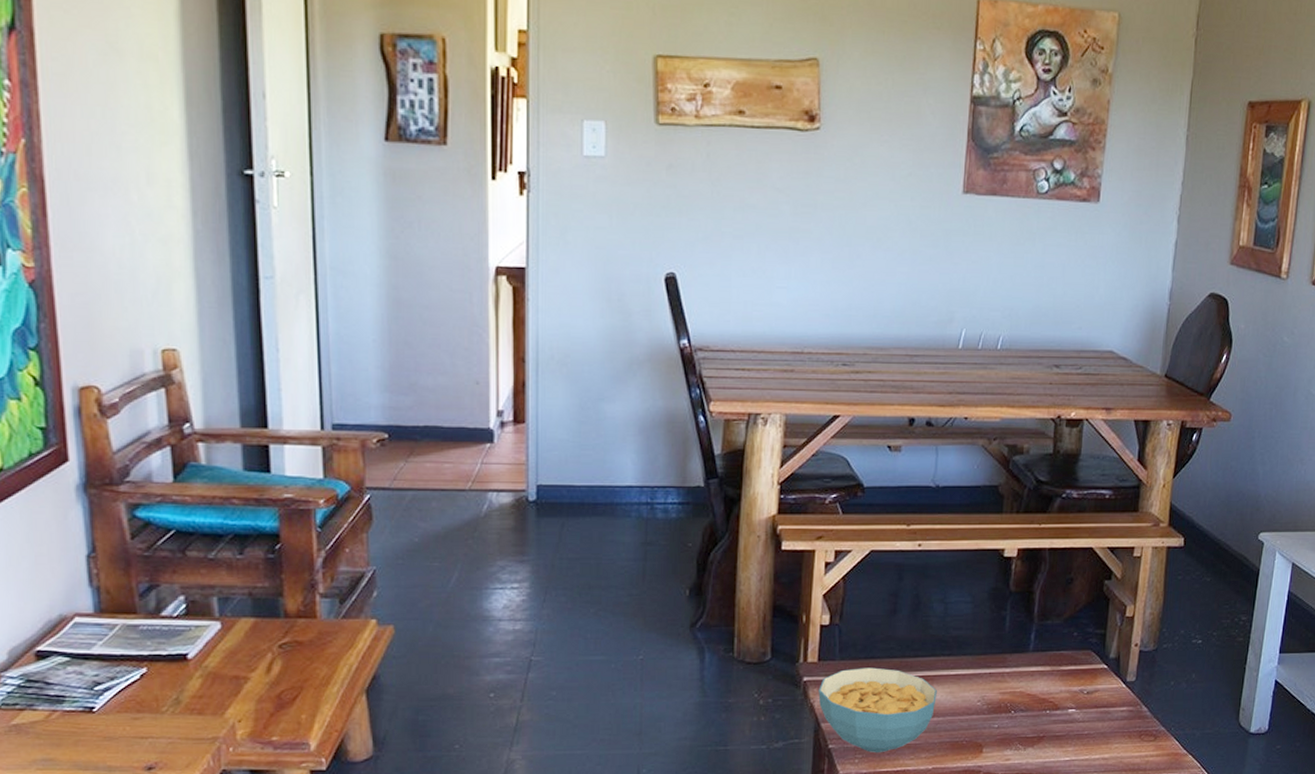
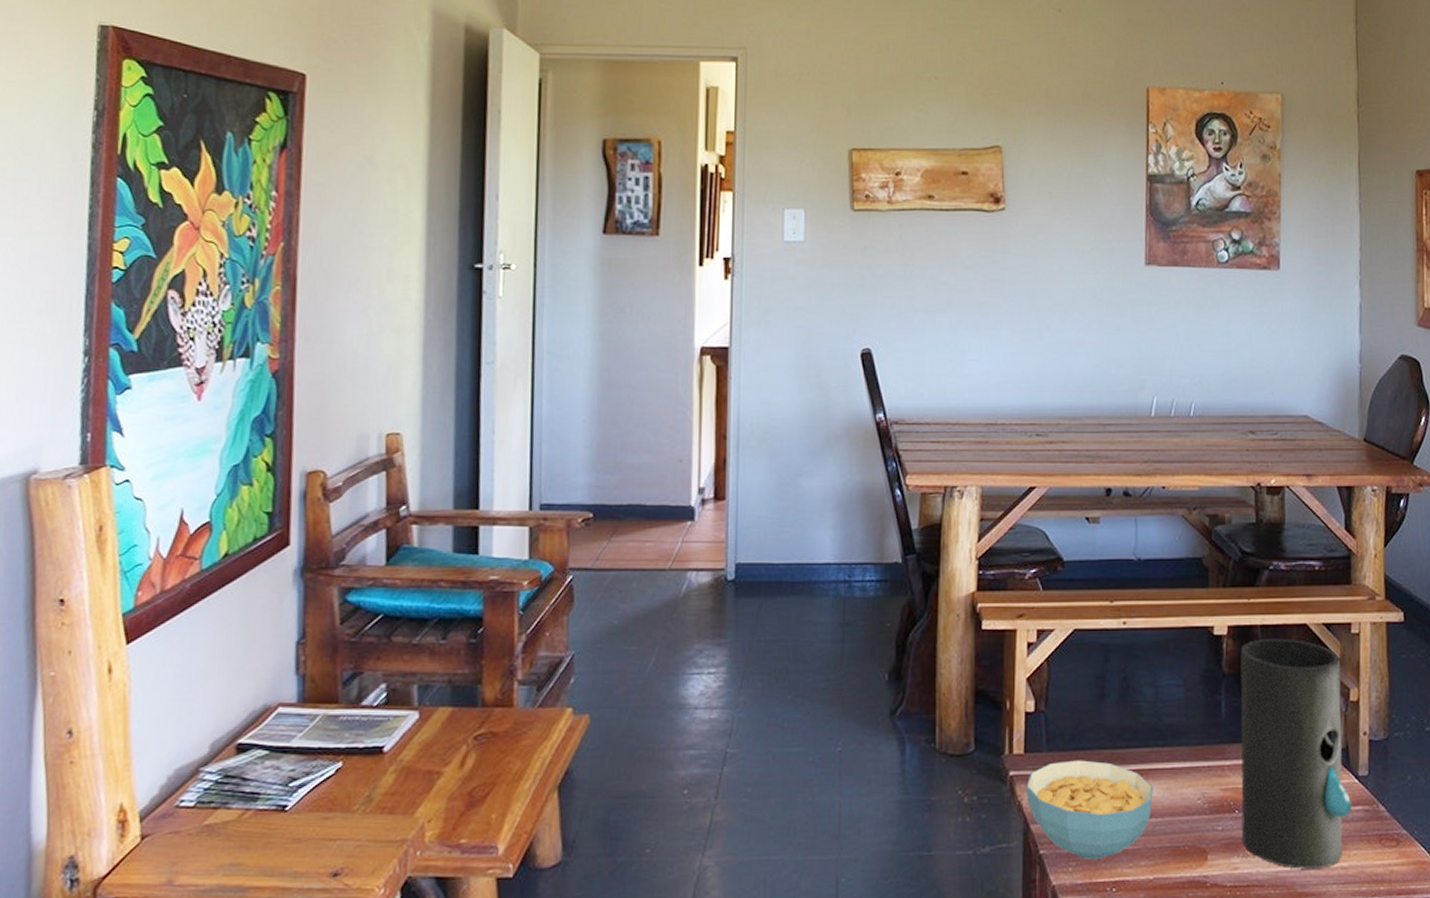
vase: none [1015,560,1120,760] -> present [1240,638,1352,869]

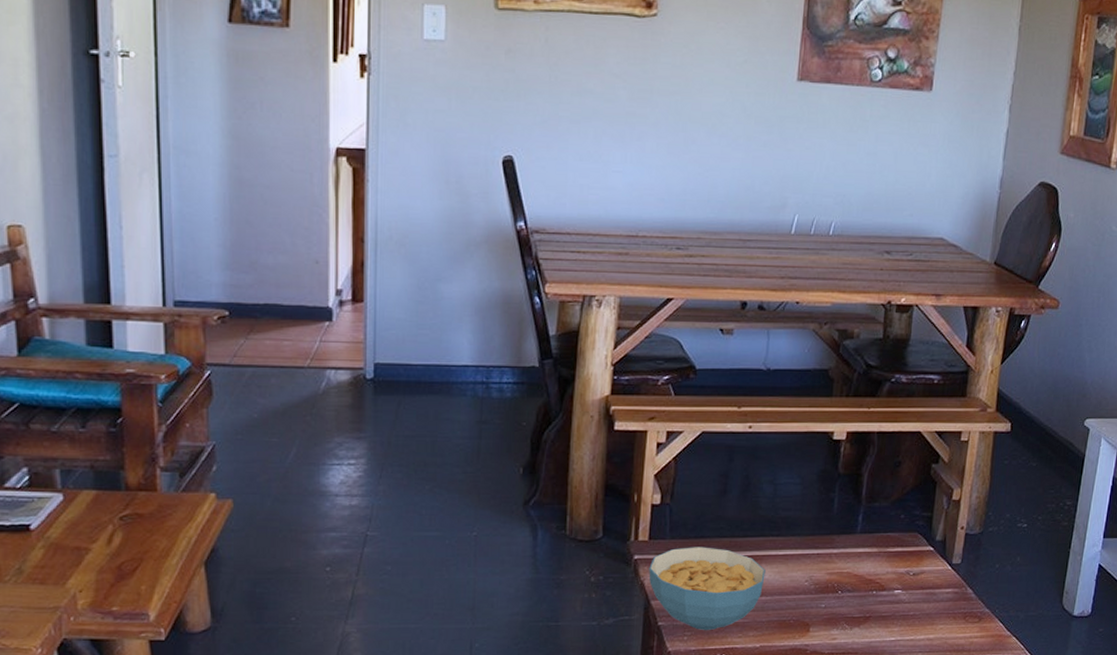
vase: present [1240,638,1352,869] -> none [842,444,947,640]

